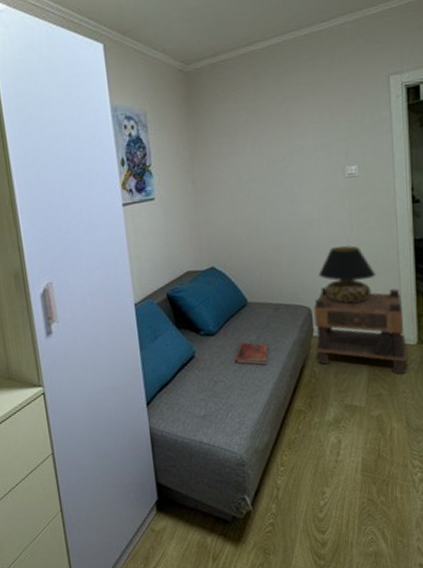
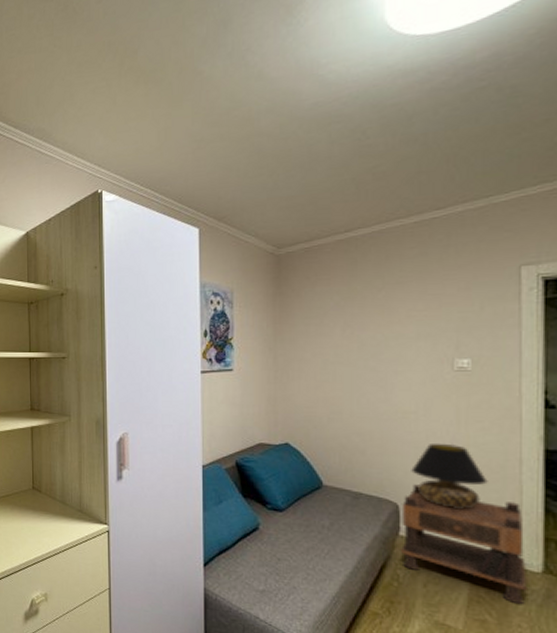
diary: present [234,342,269,366] -> none [302,525,344,554]

